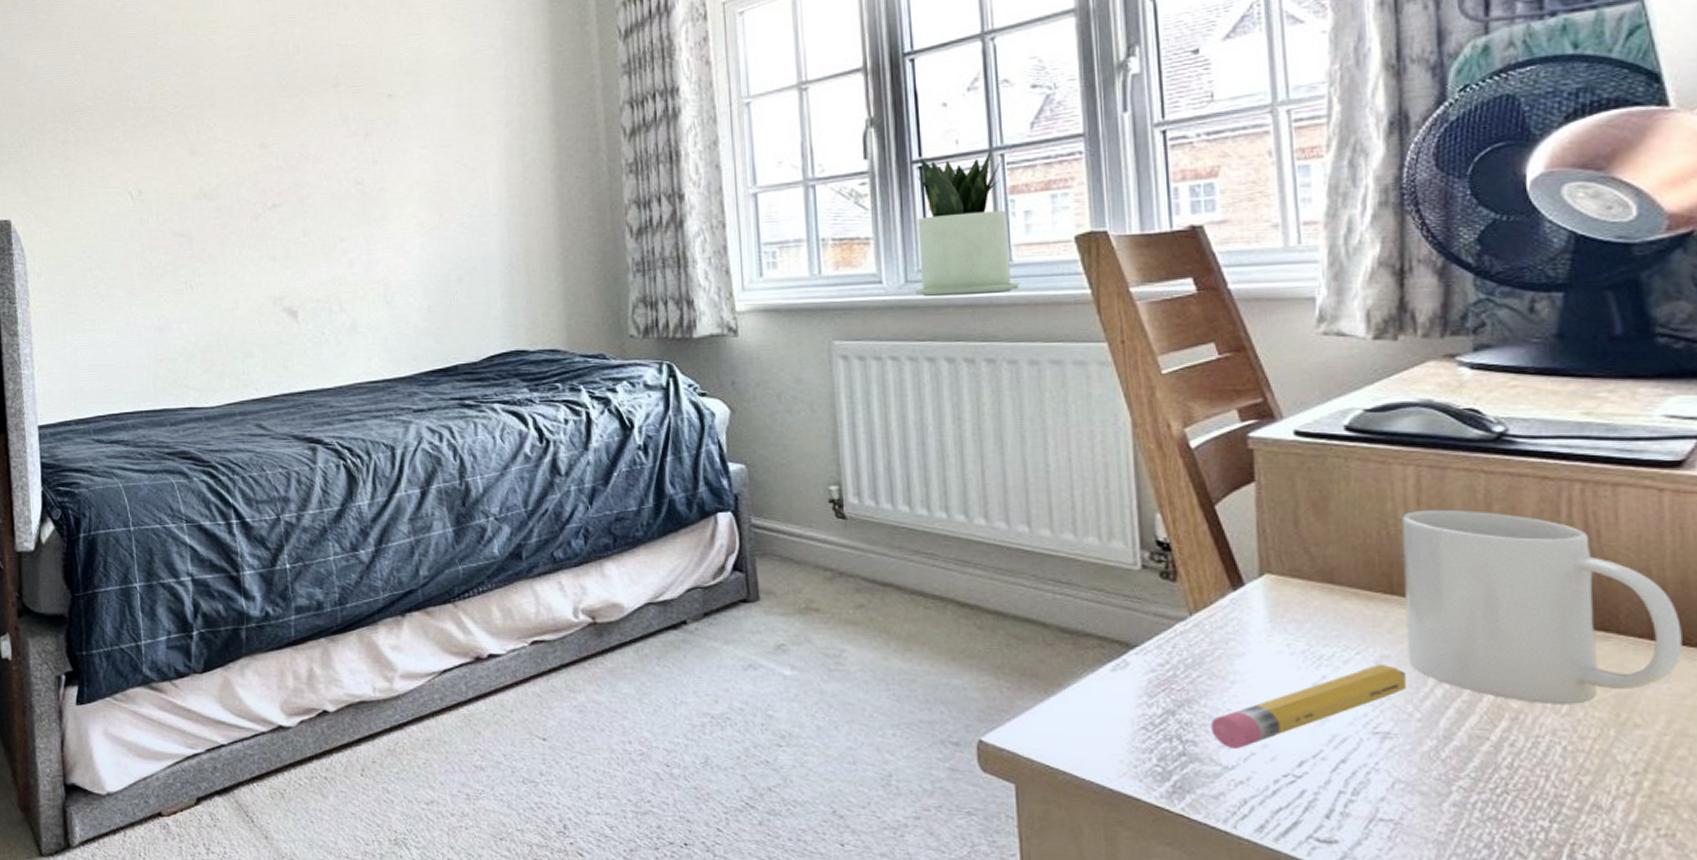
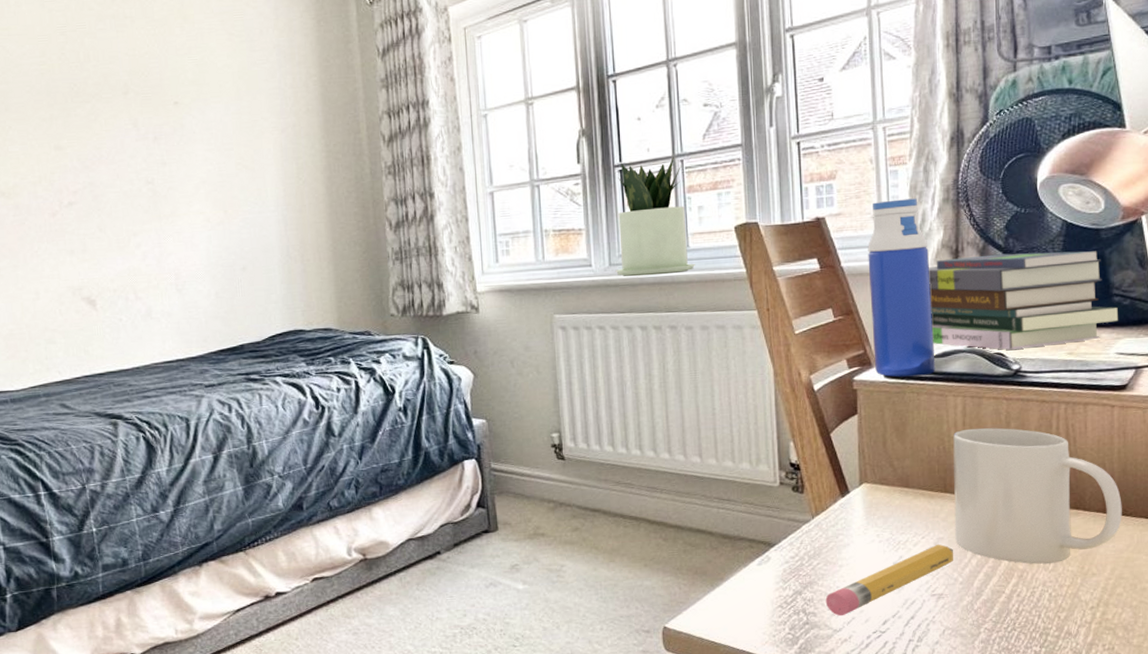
water bottle: none [1266,201,1373,437] -> present [868,198,936,378]
books: none [1358,273,1665,406] -> present [928,251,1118,351]

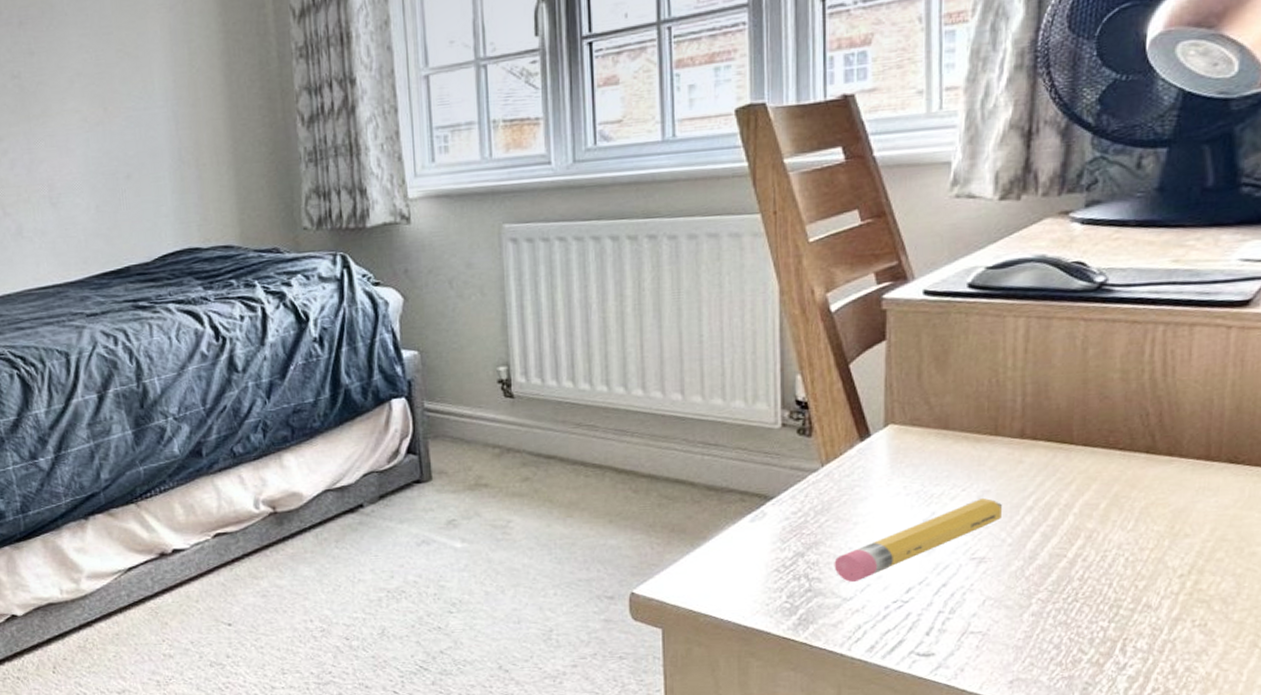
planter: present [615,156,696,277] -> none [580,23,684,176]
water bottle: present [868,198,936,378] -> none [909,66,993,294]
books: present [928,251,1118,351] -> none [989,128,1247,259]
mug: present [952,427,1122,564] -> none [1005,355,1232,522]

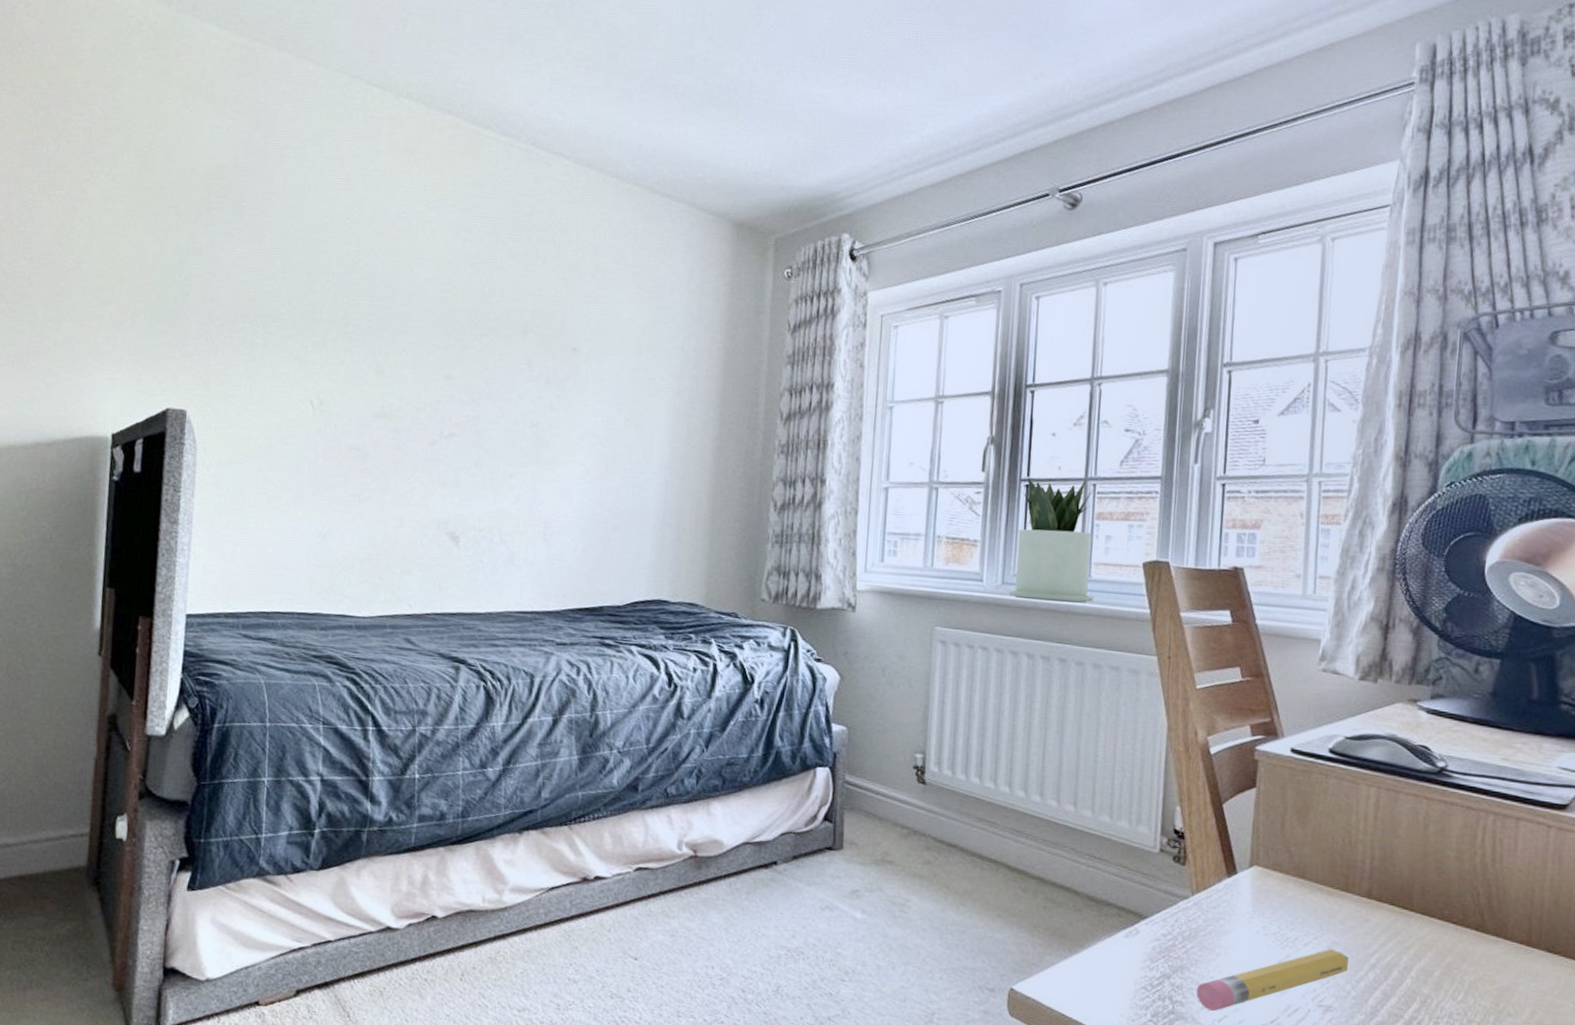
planter: none [580,23,684,176] -> present [1007,478,1096,604]

